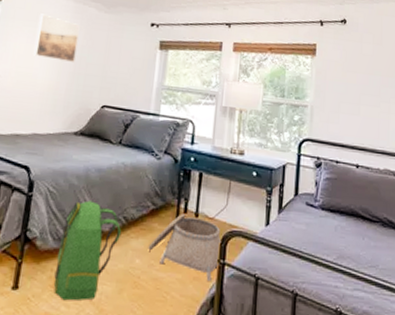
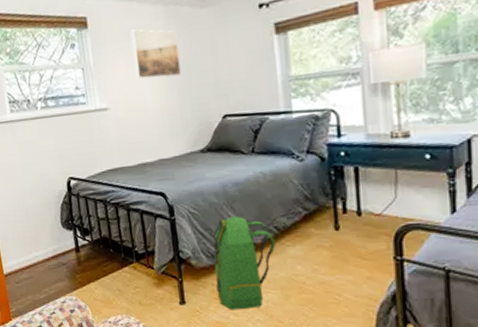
basket: present [148,213,223,282] -> none [308,214,398,280]

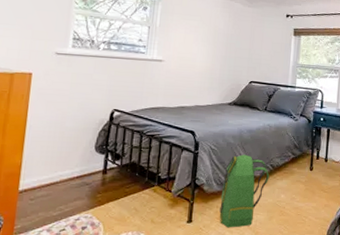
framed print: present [131,29,181,79] -> none [192,9,229,48]

